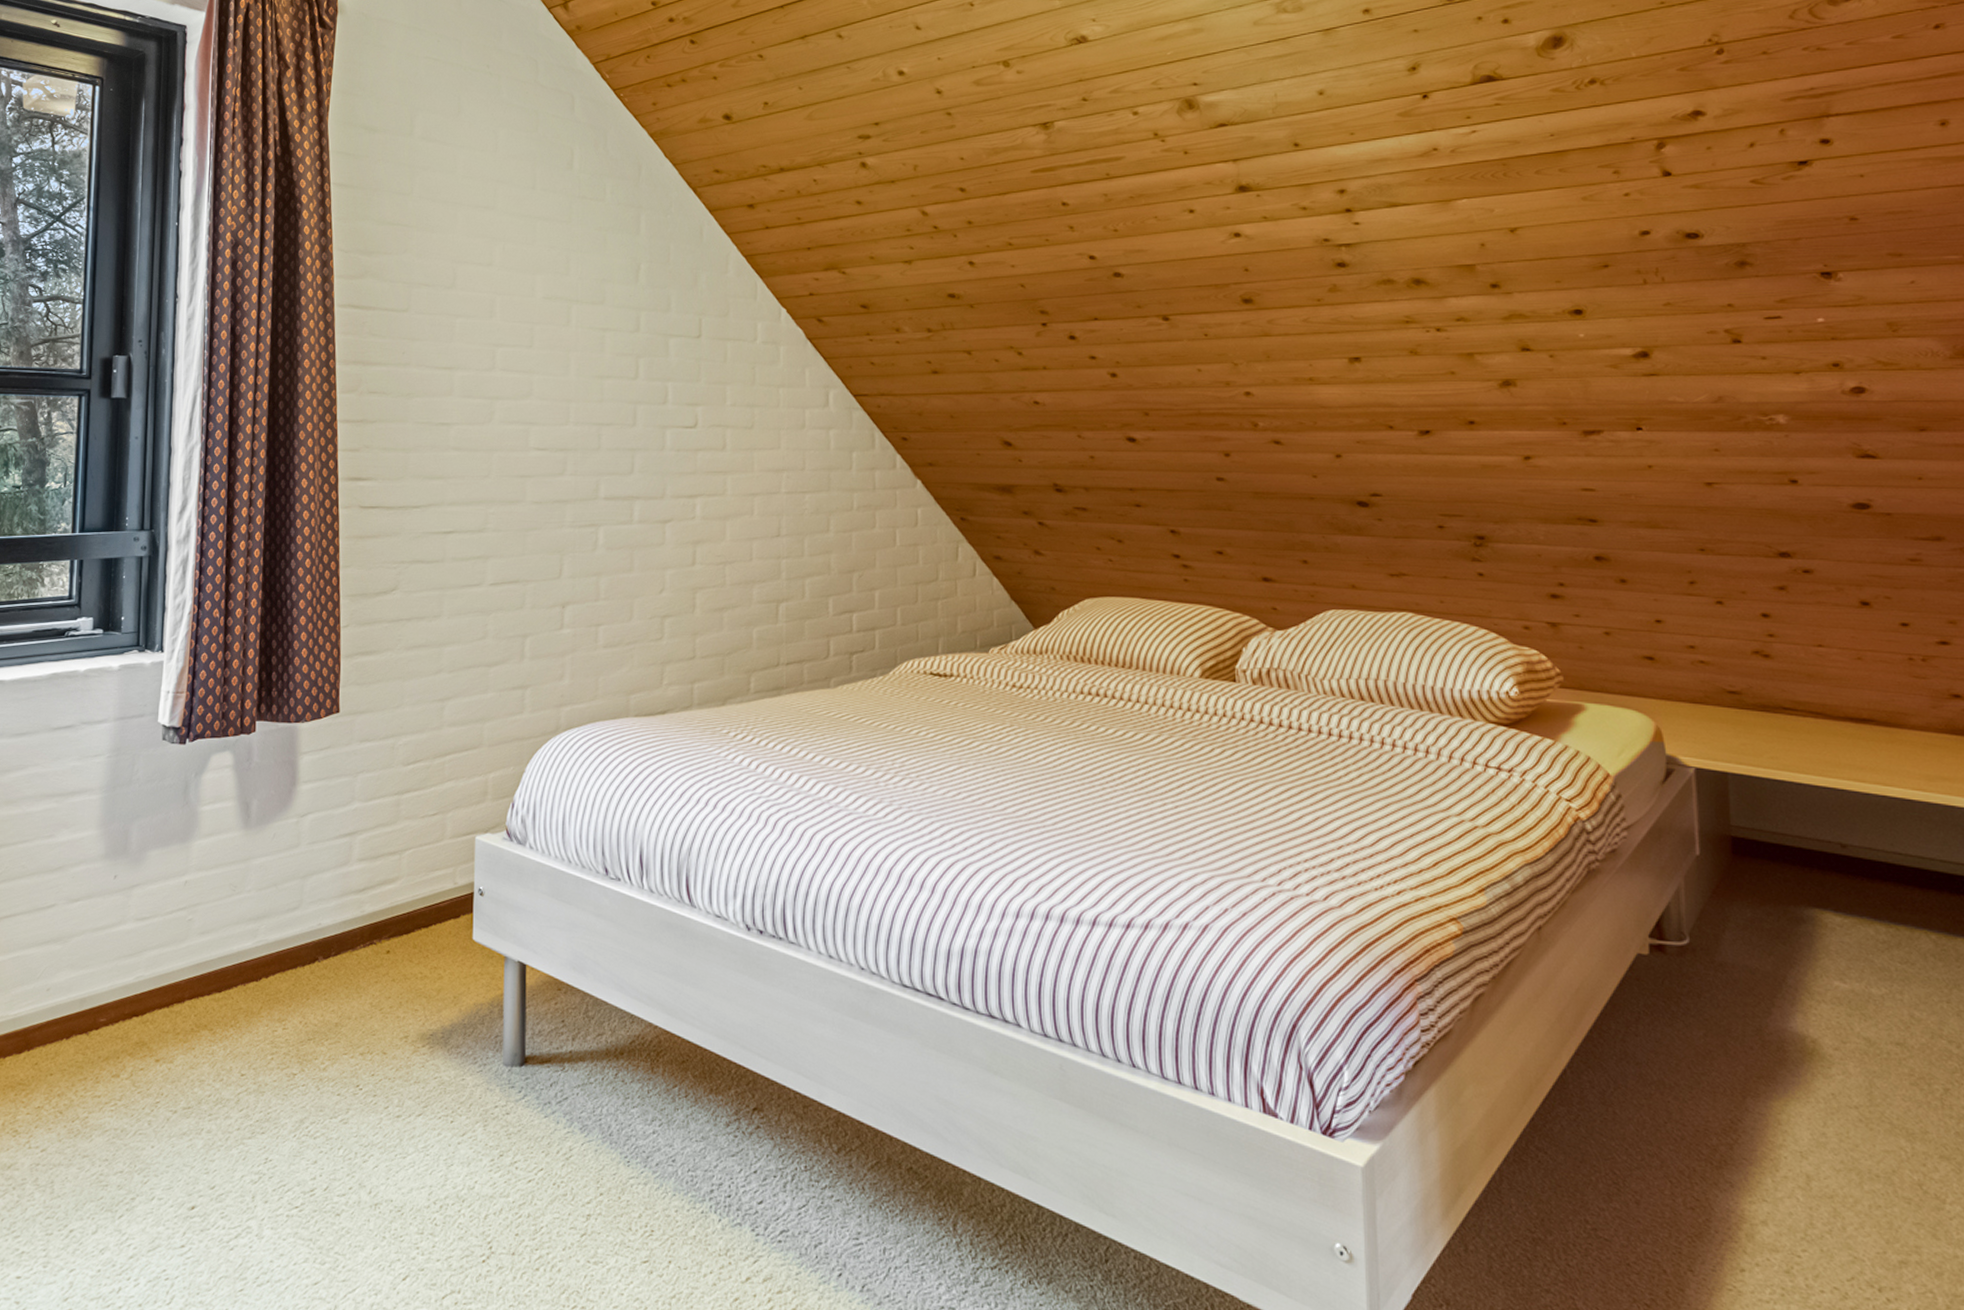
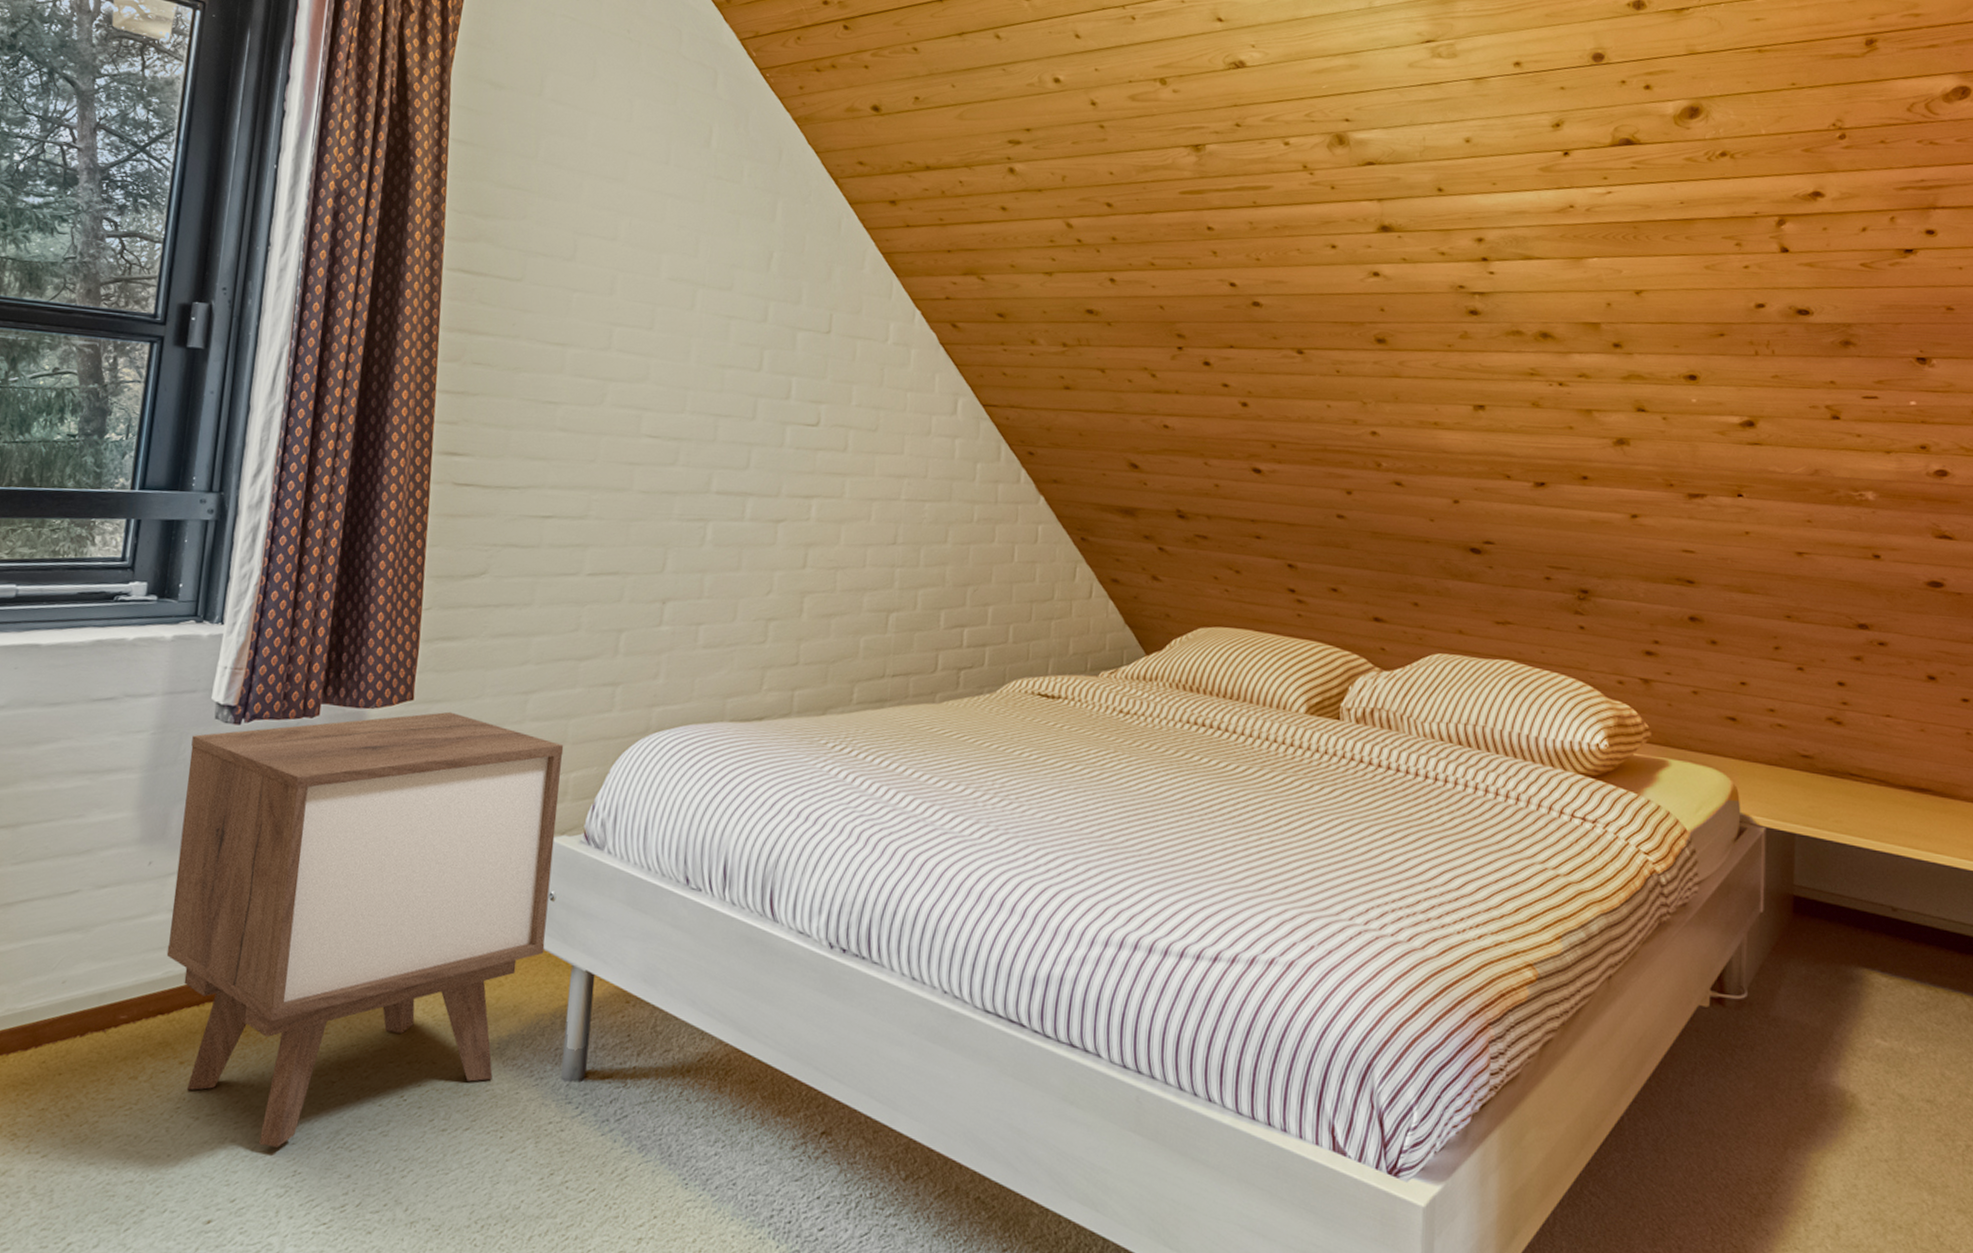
nightstand: none [136,722,481,1137] -> present [166,711,564,1147]

